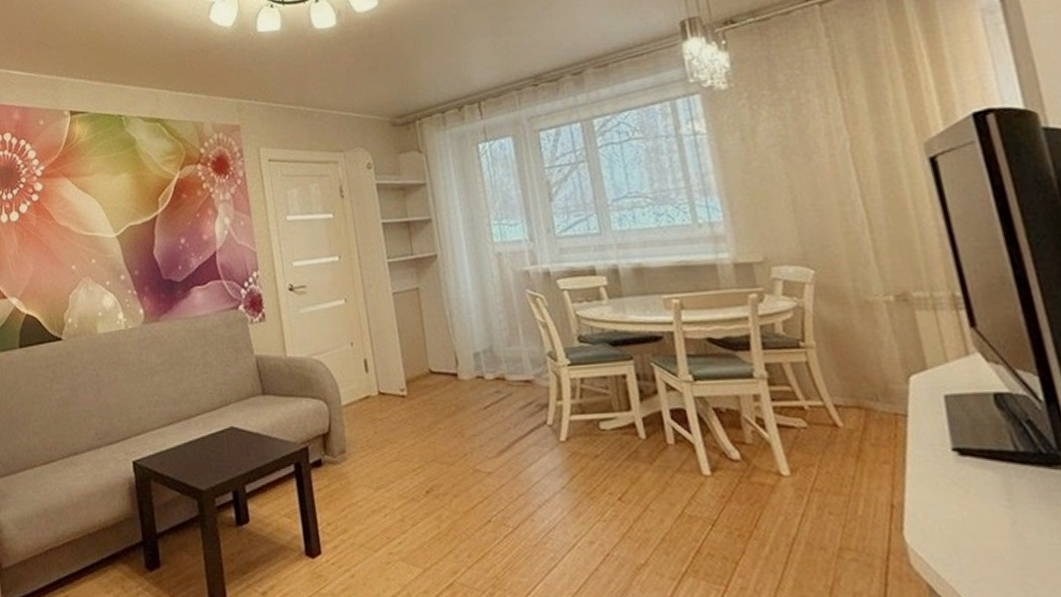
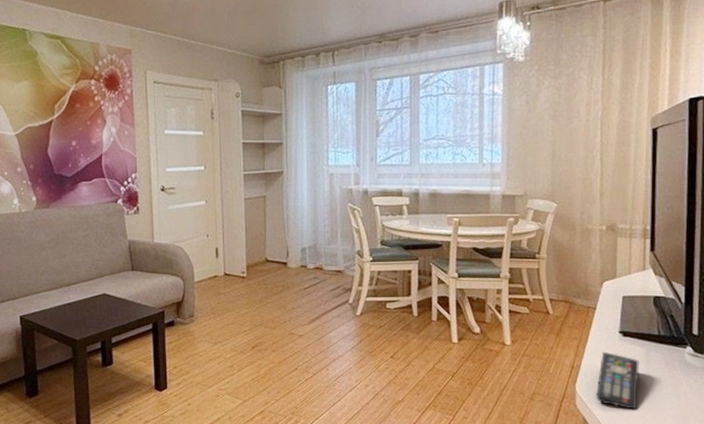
remote control: none [933,480,1011,572] -> present [596,351,639,410]

